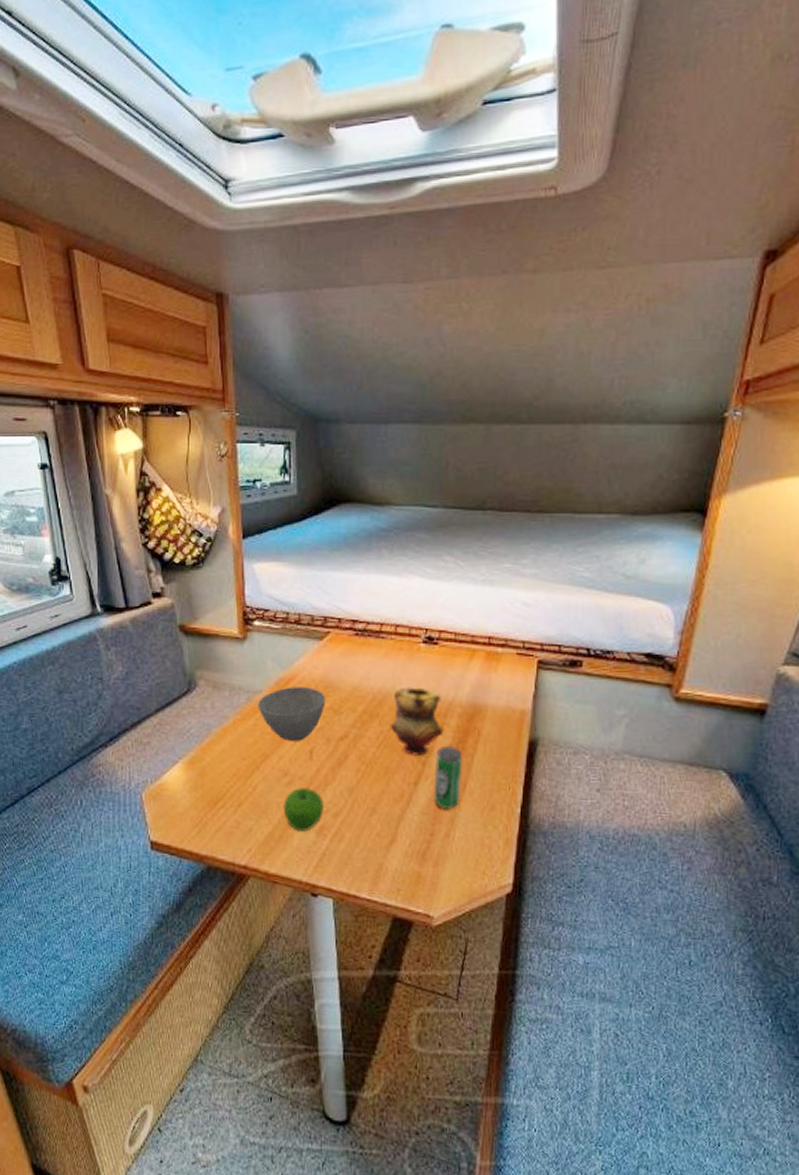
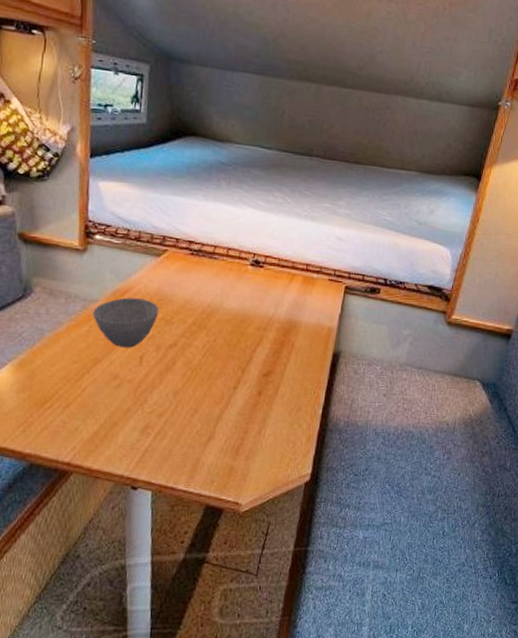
apple: present [283,788,324,832] -> none [110,390,150,431]
teapot: present [389,687,444,756] -> none [215,303,263,364]
beverage can: present [433,746,463,810] -> none [249,356,278,411]

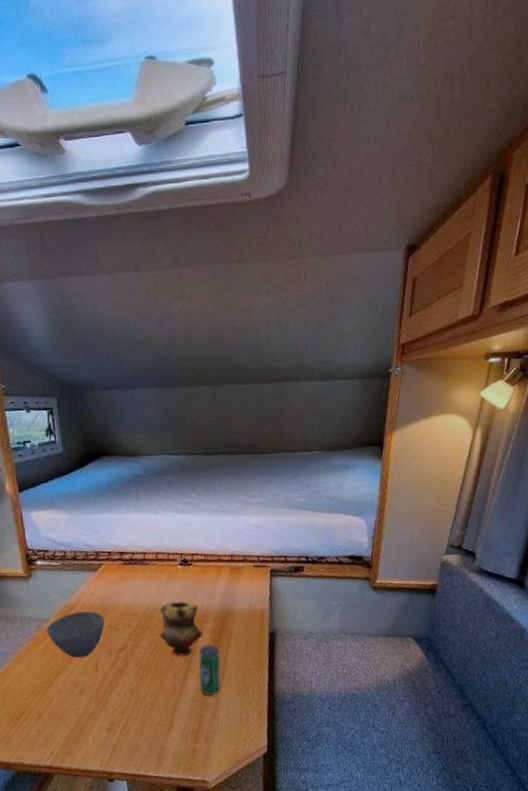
teapot: none [215,303,263,364] -> present [159,601,203,656]
beverage can: none [249,356,278,411] -> present [198,645,221,696]

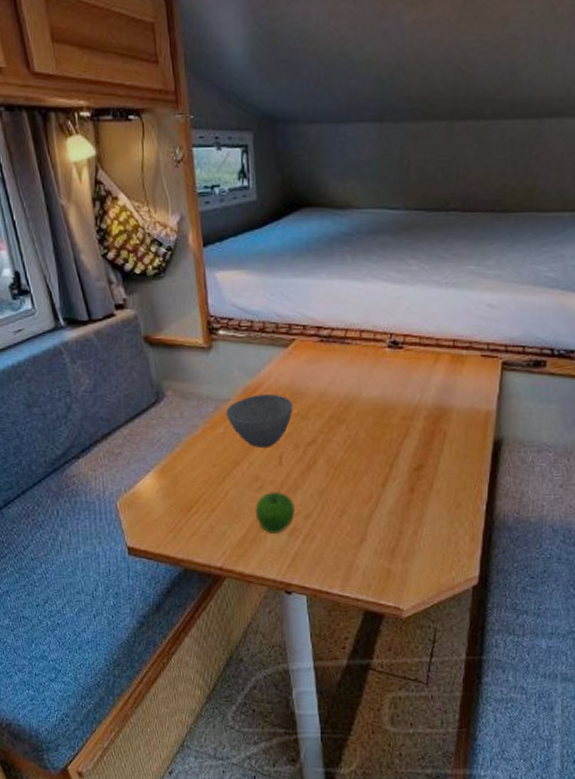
apple: none [77,694,112,732] -> present [255,492,295,535]
teapot: present [159,601,203,656] -> none [357,391,410,458]
beverage can: present [198,645,221,696] -> none [401,448,429,510]

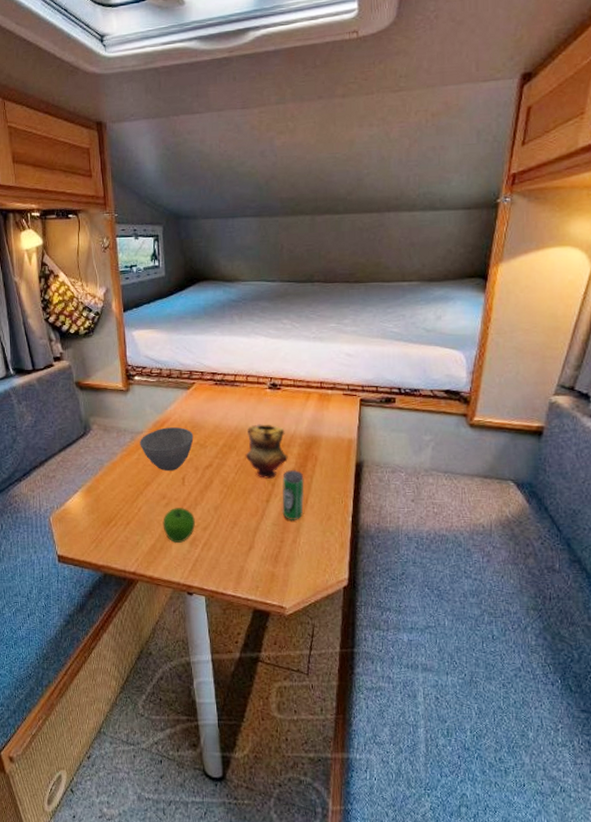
teapot: none [357,391,410,458] -> present [245,424,288,479]
beverage can: none [401,448,429,510] -> present [282,470,305,521]

